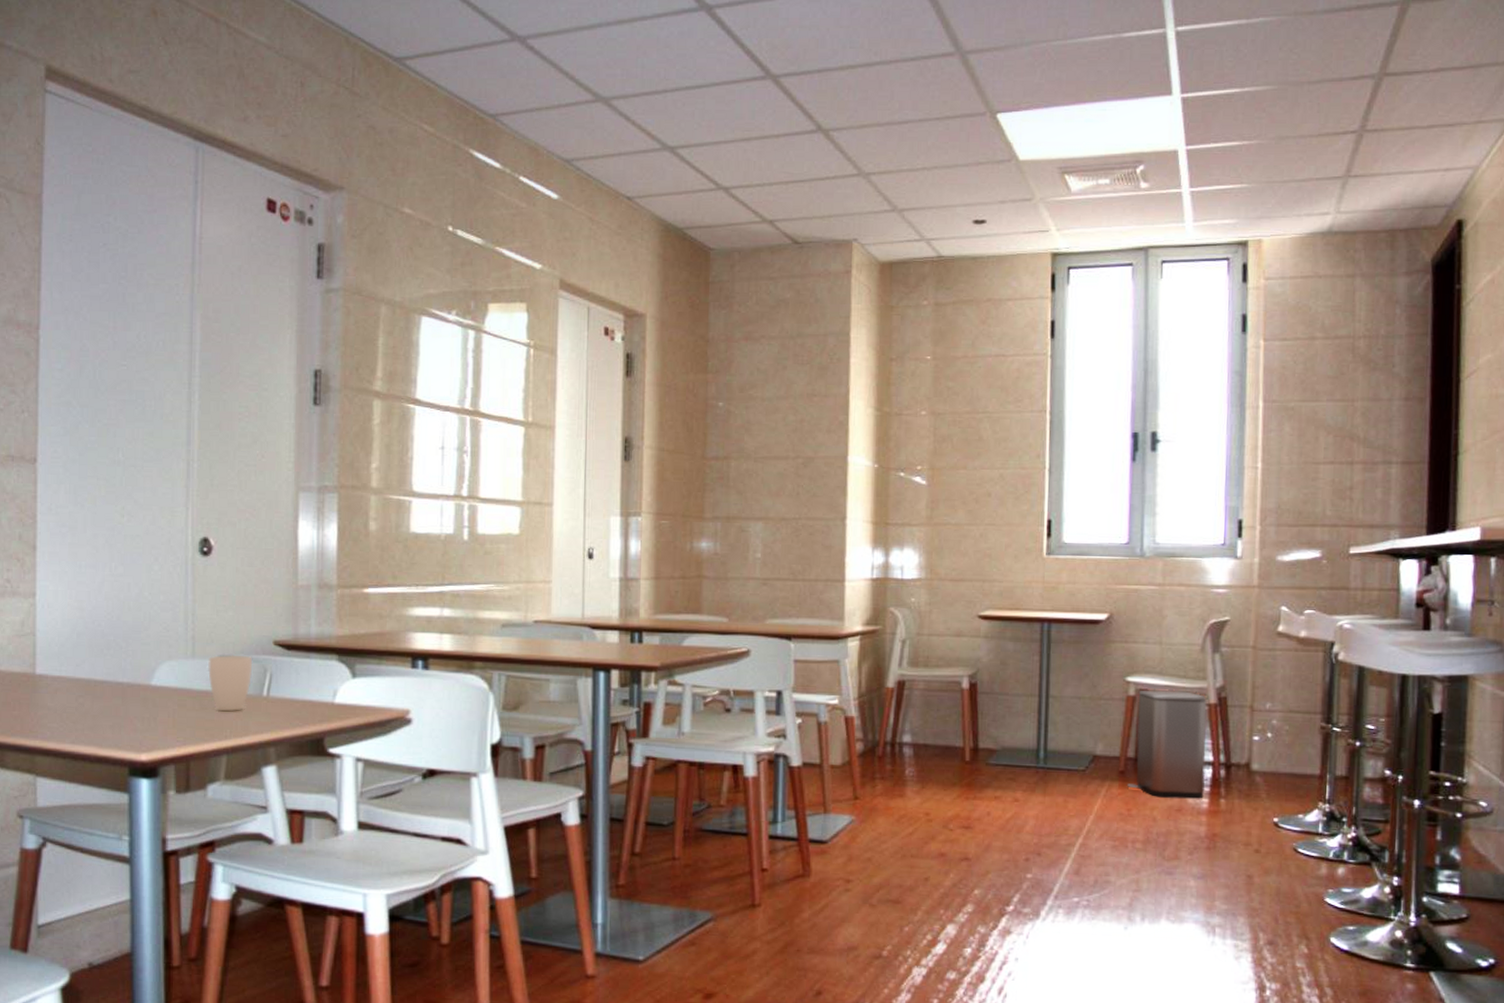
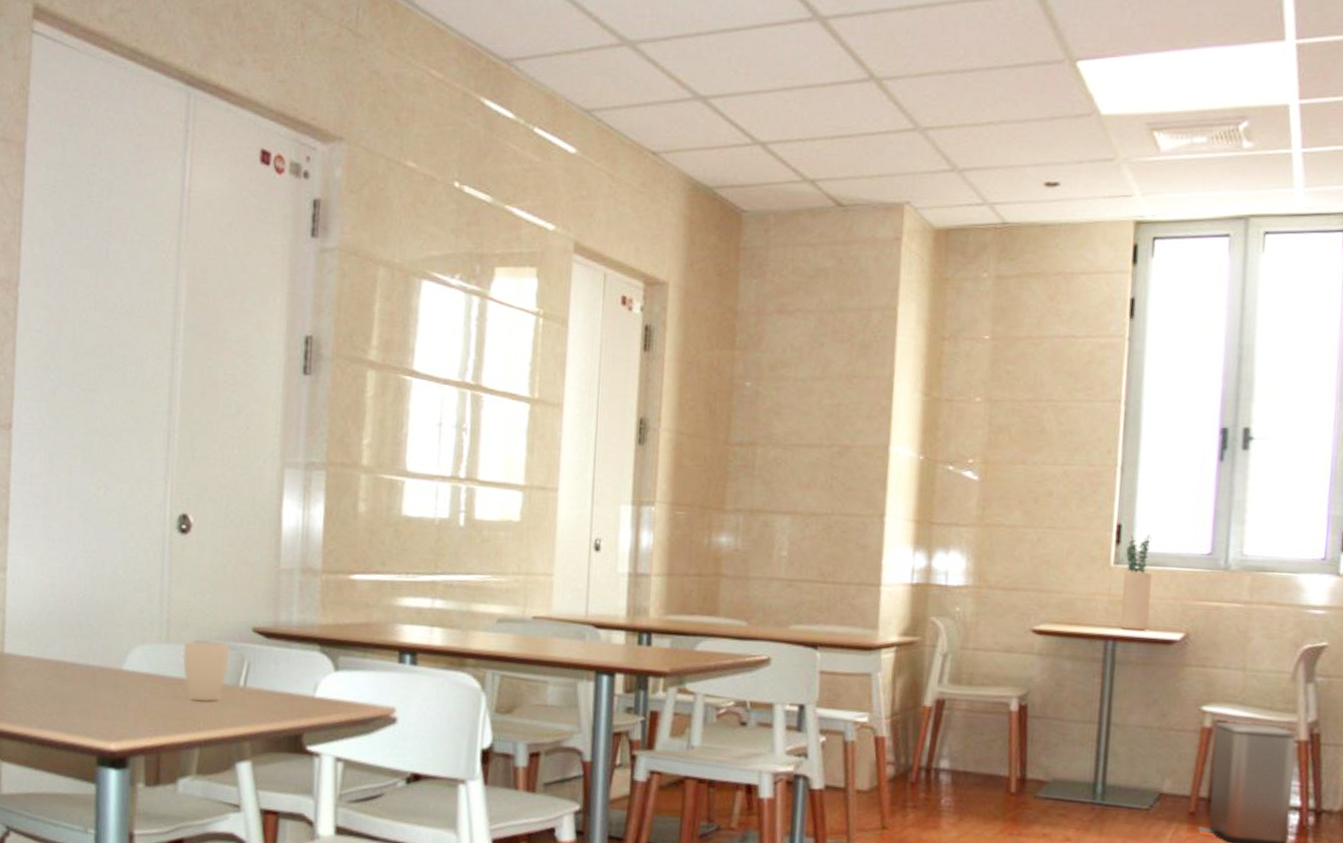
vase: none [1054,528,1079,613] -> present [1120,534,1152,631]

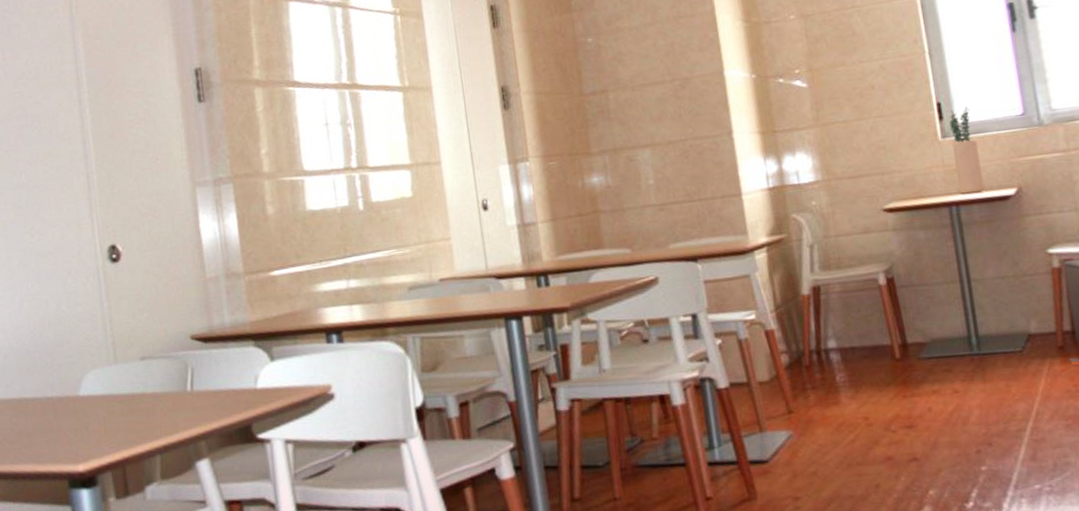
mug: present [183,640,229,701] -> none [130,354,175,411]

